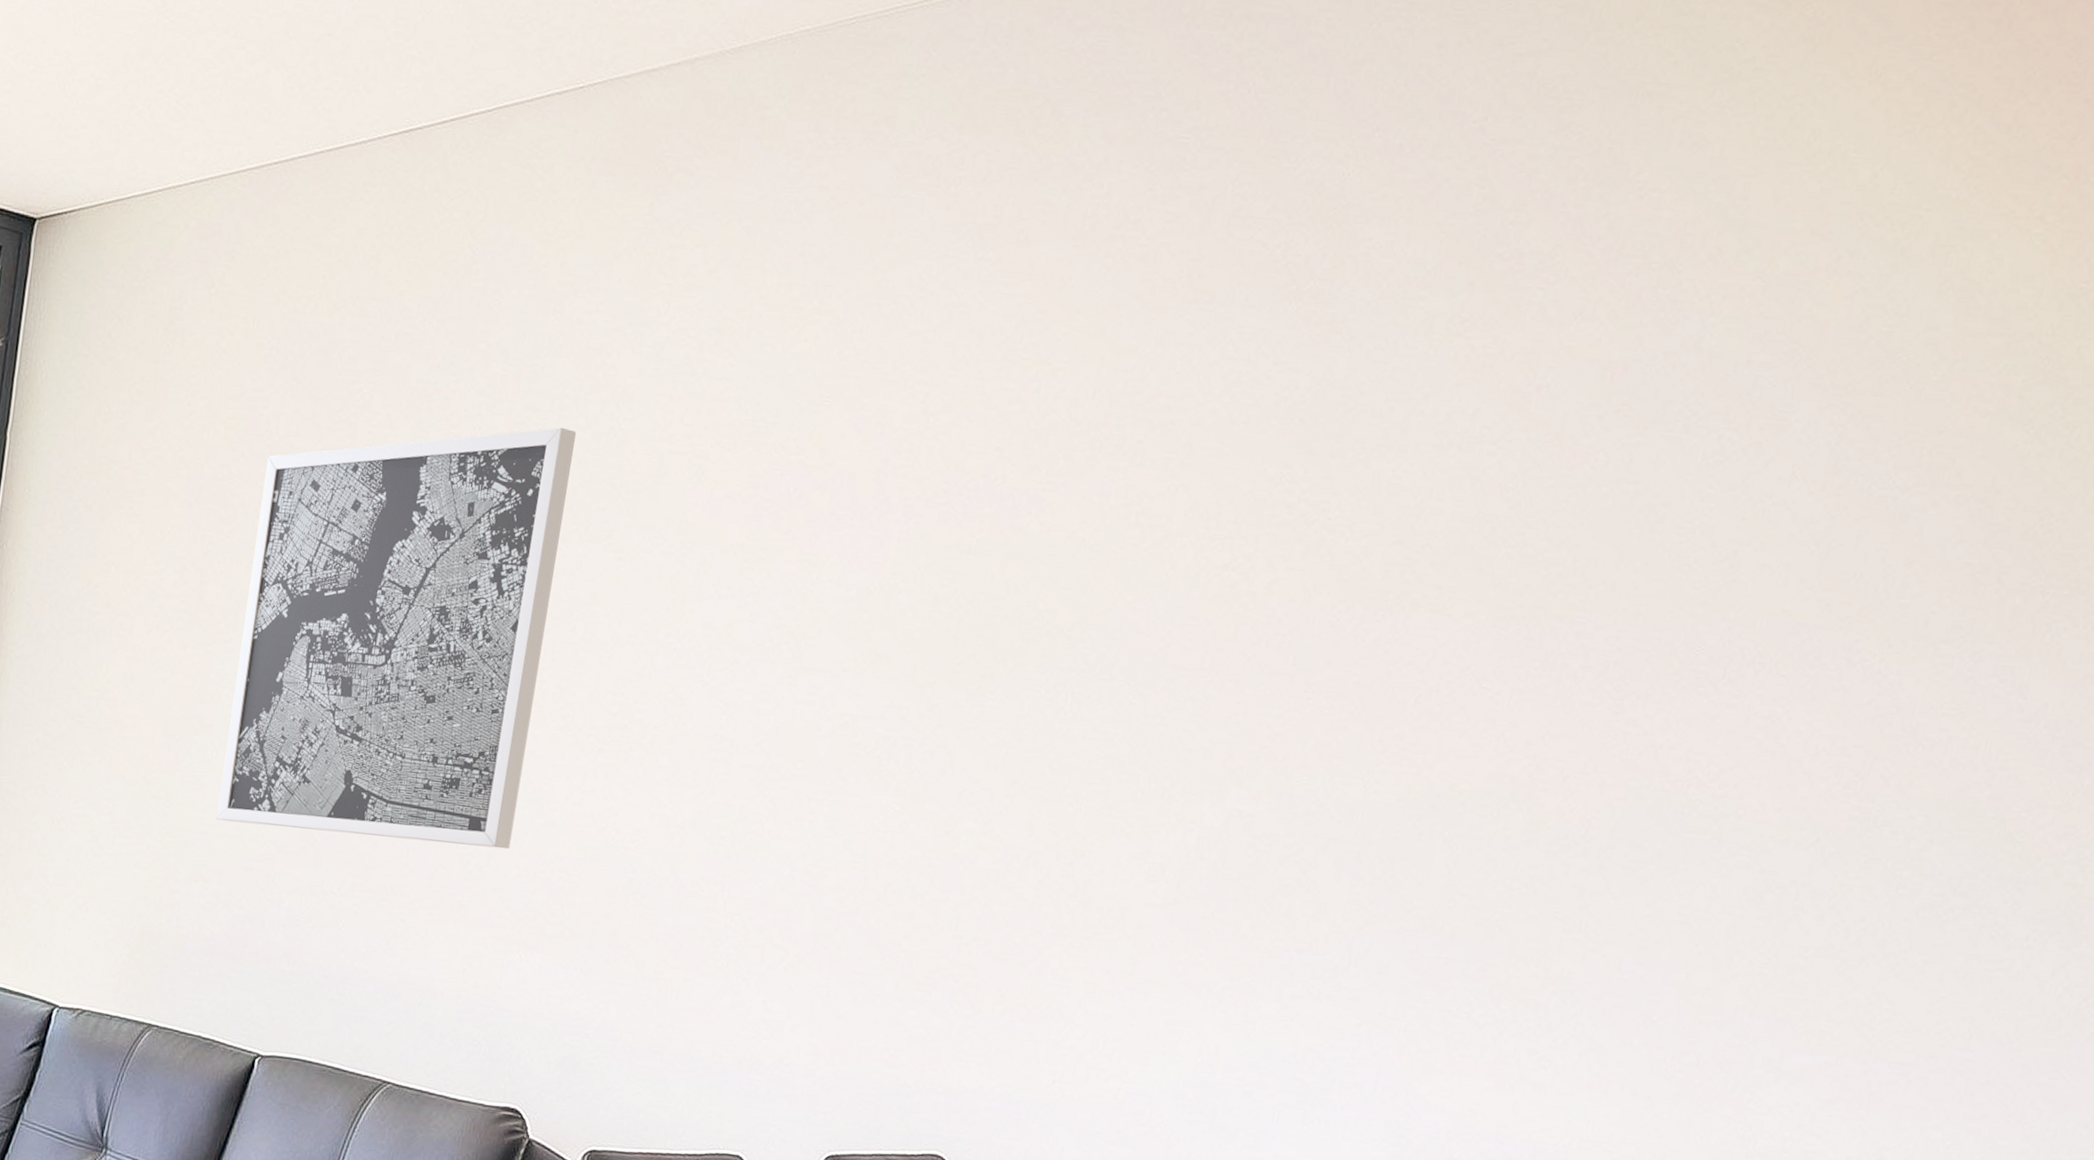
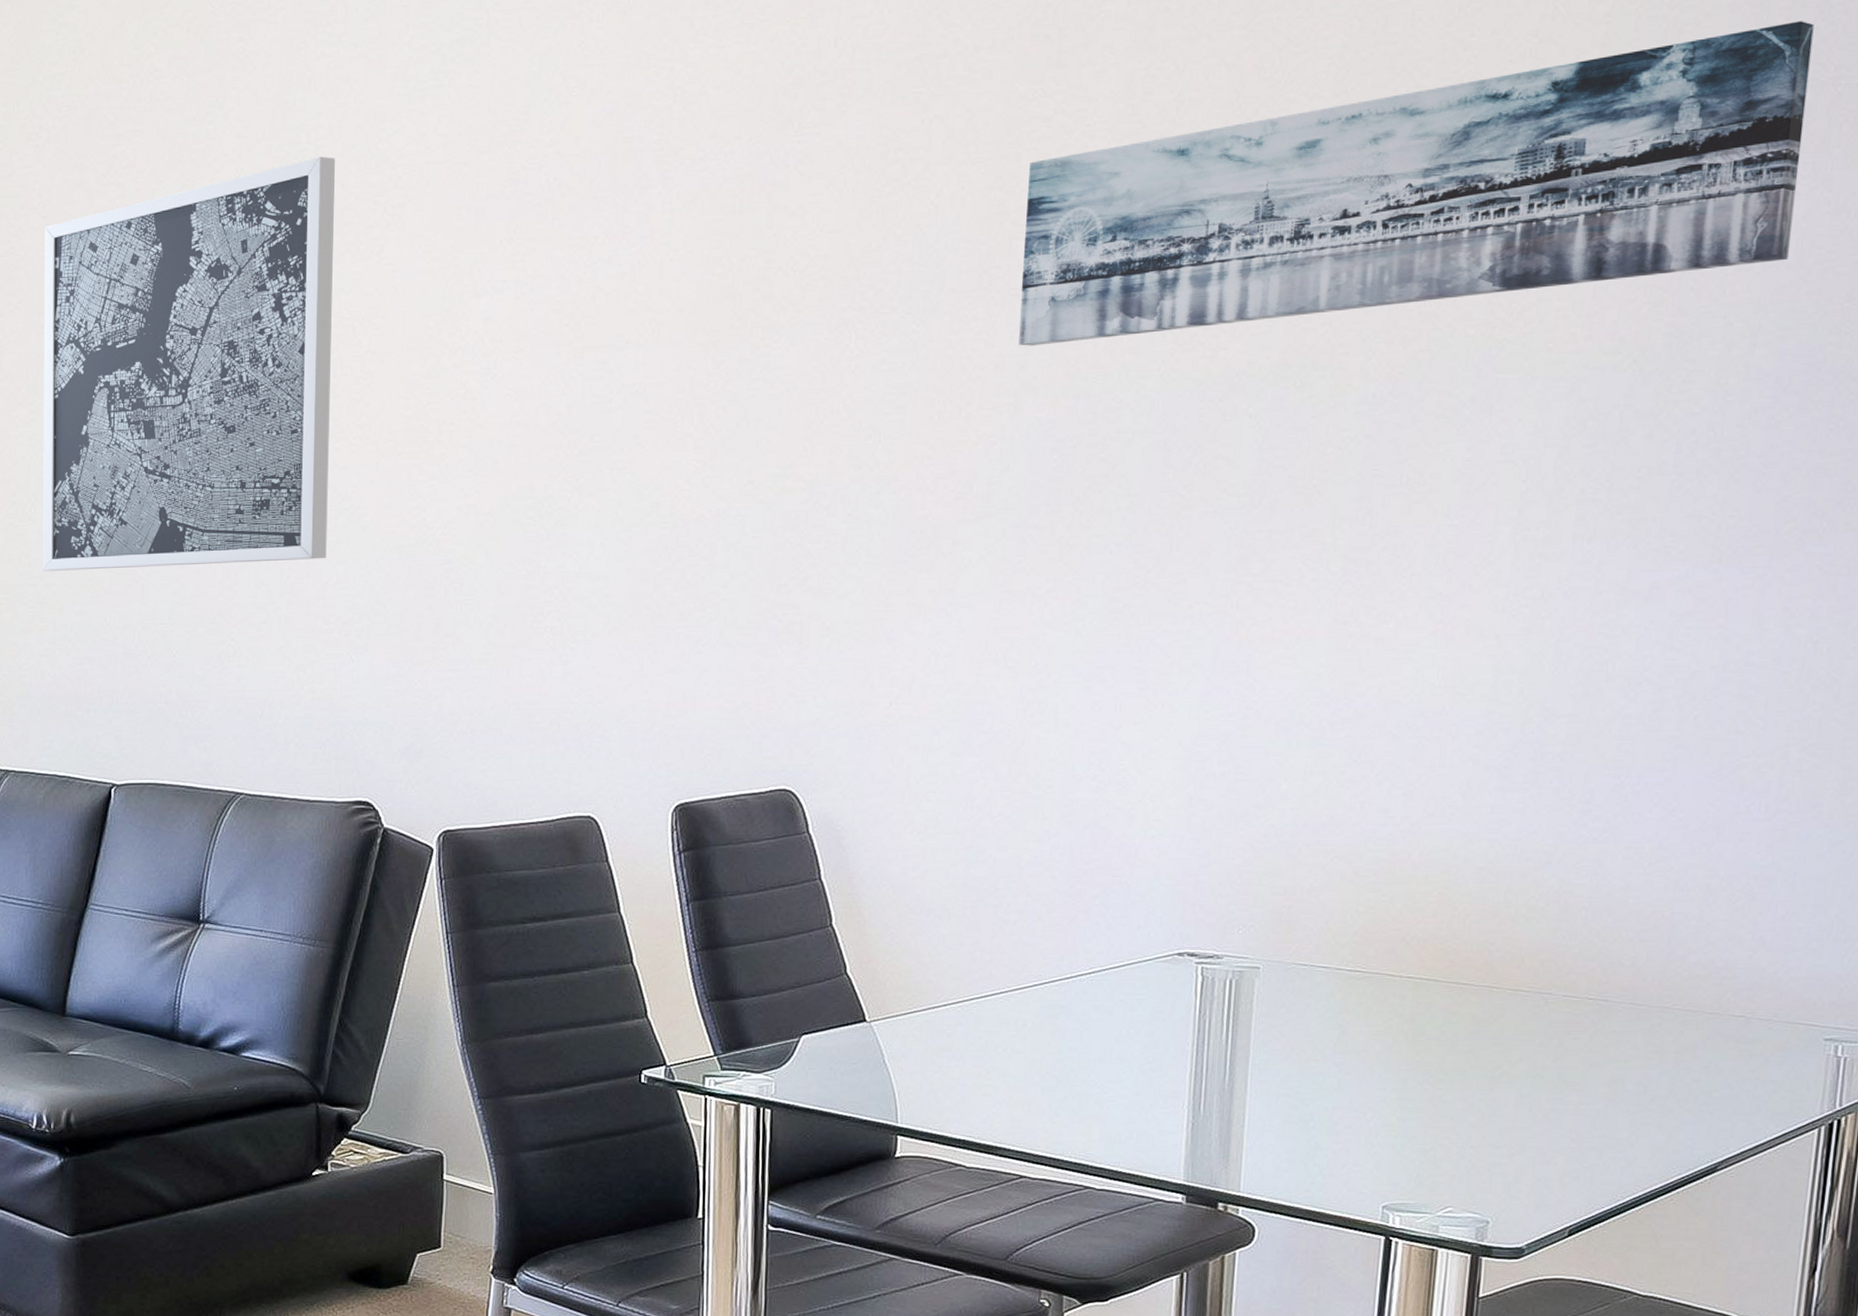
wall art: none [1229,523,2033,761] -> present [1017,21,1814,346]

